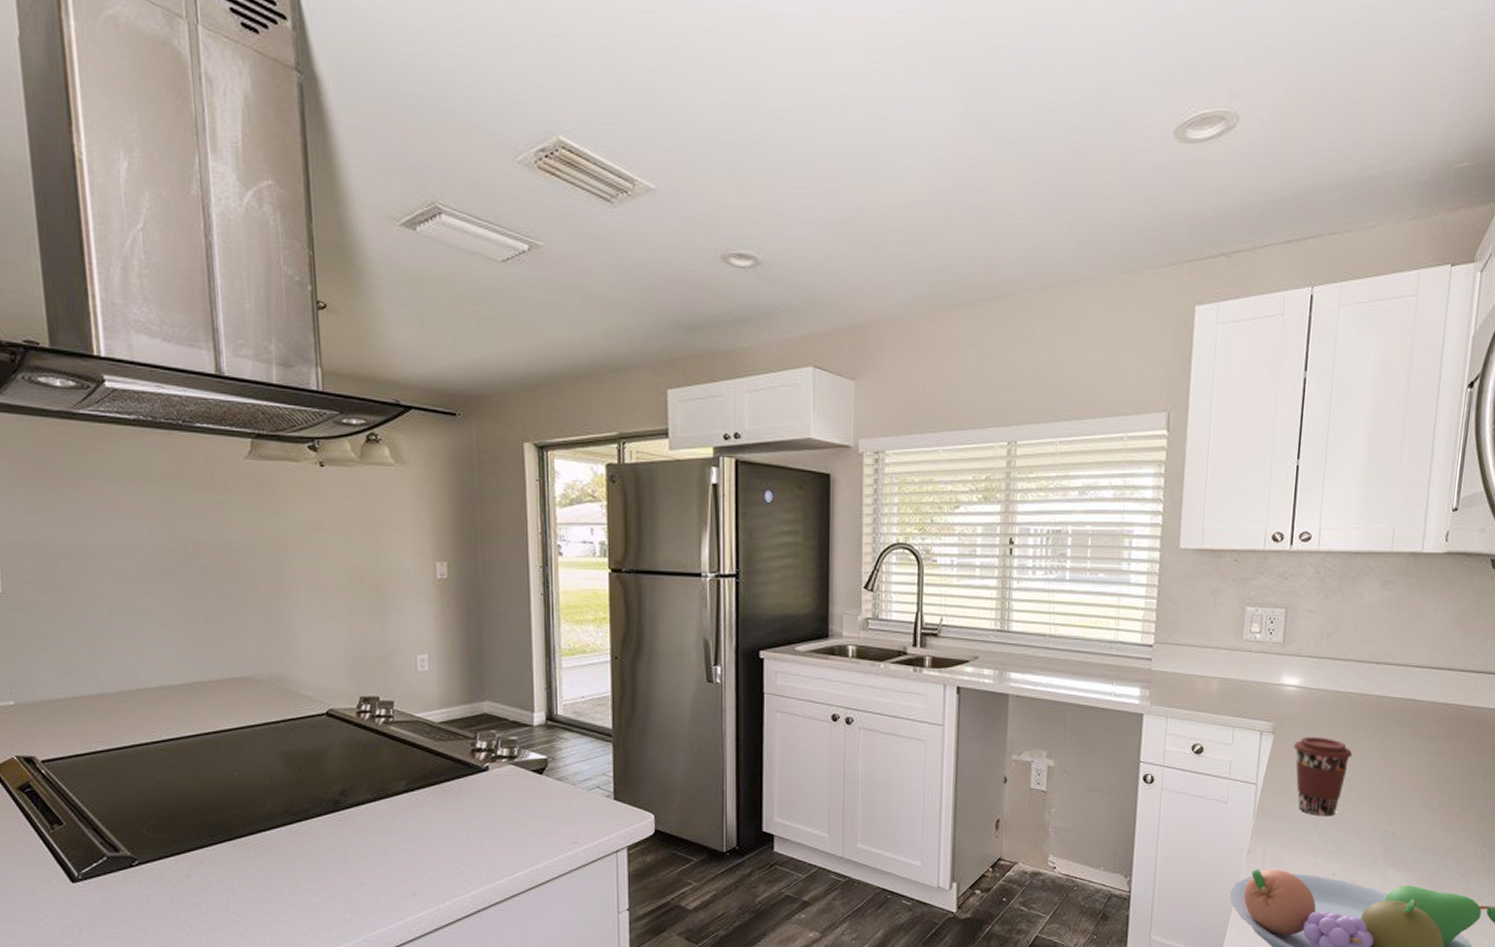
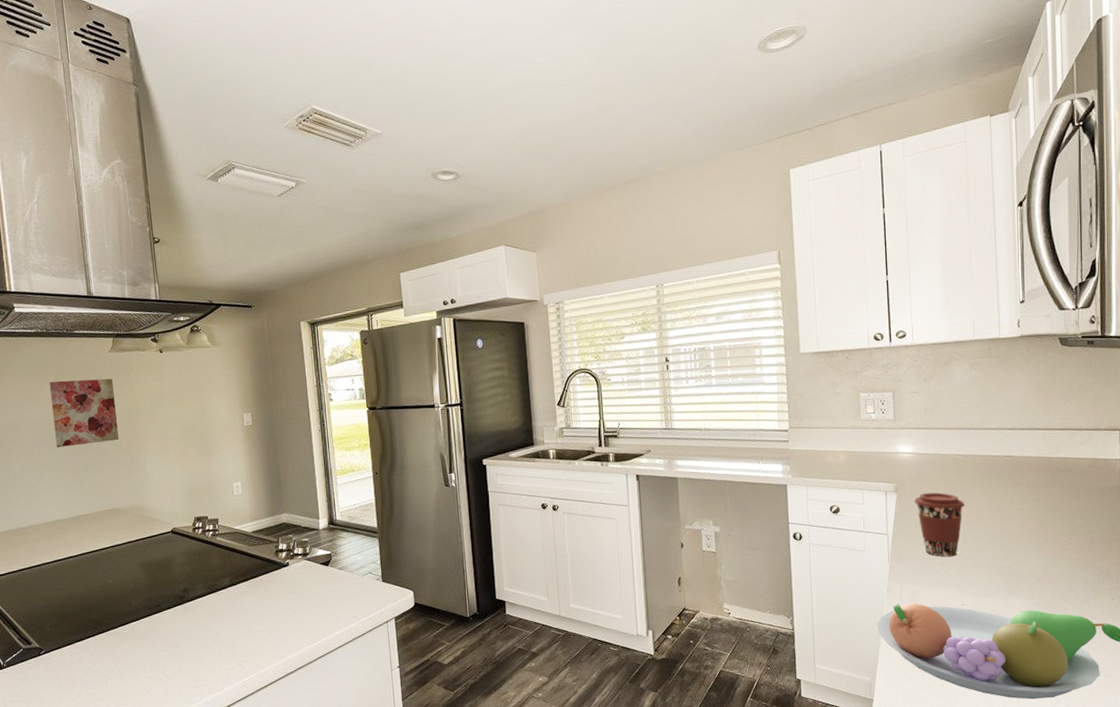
wall art: none [154,492,257,586] -> present [49,378,120,447]

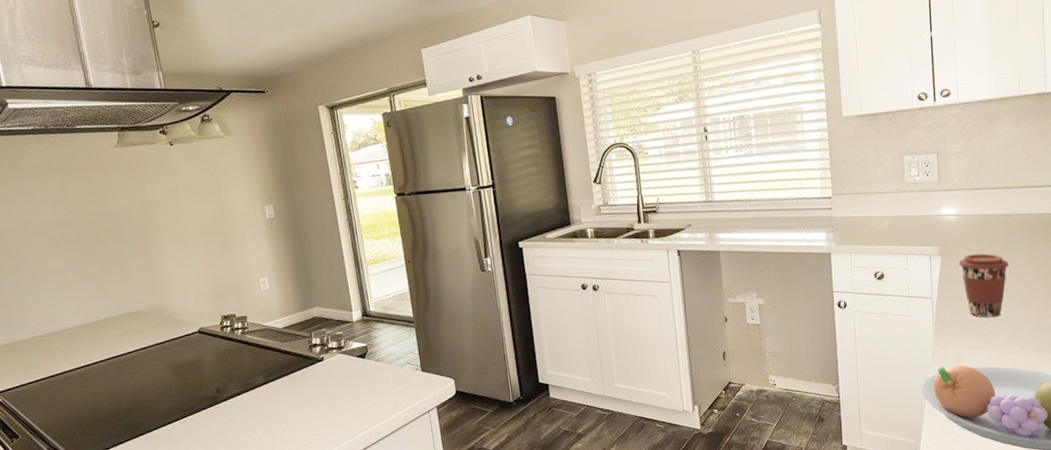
wall art: present [49,378,120,447] -> none [53,175,135,250]

